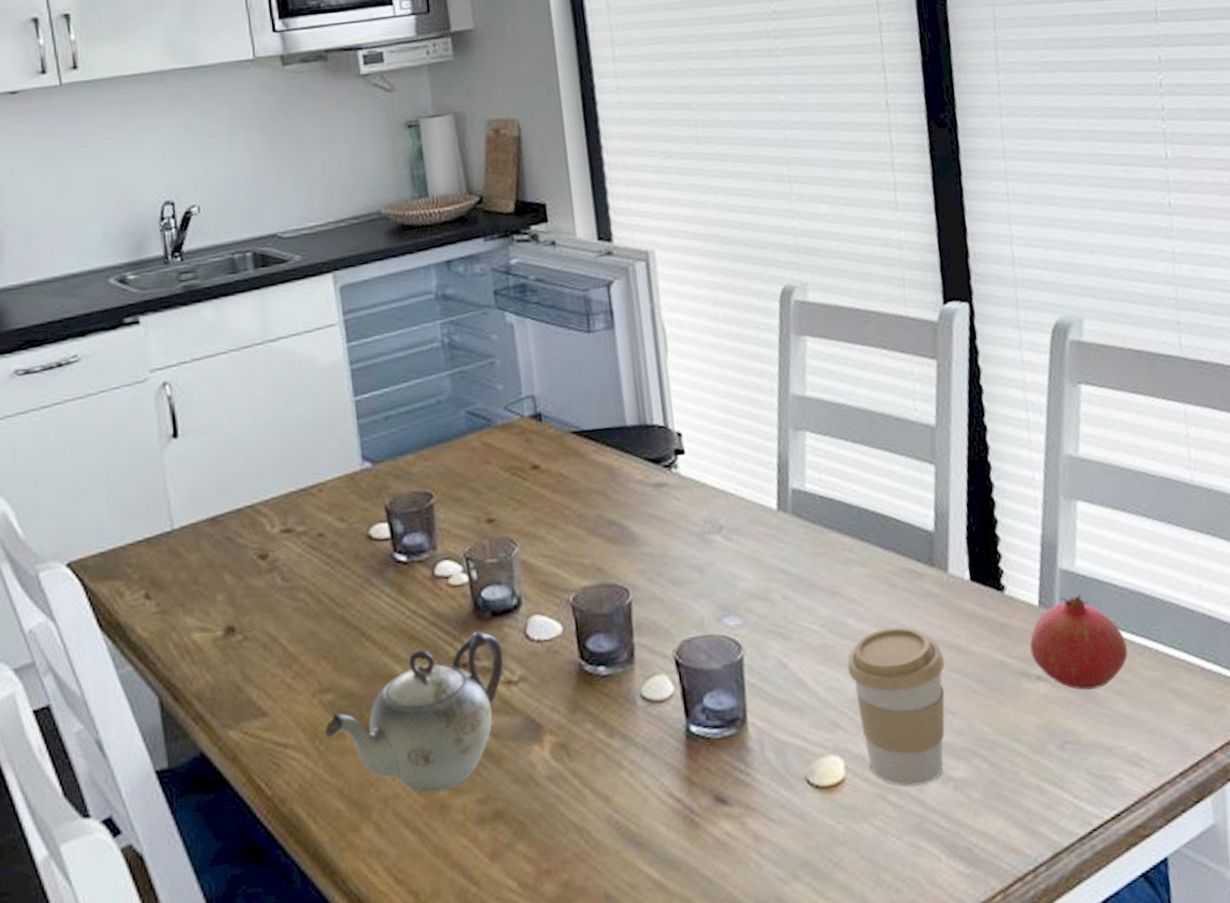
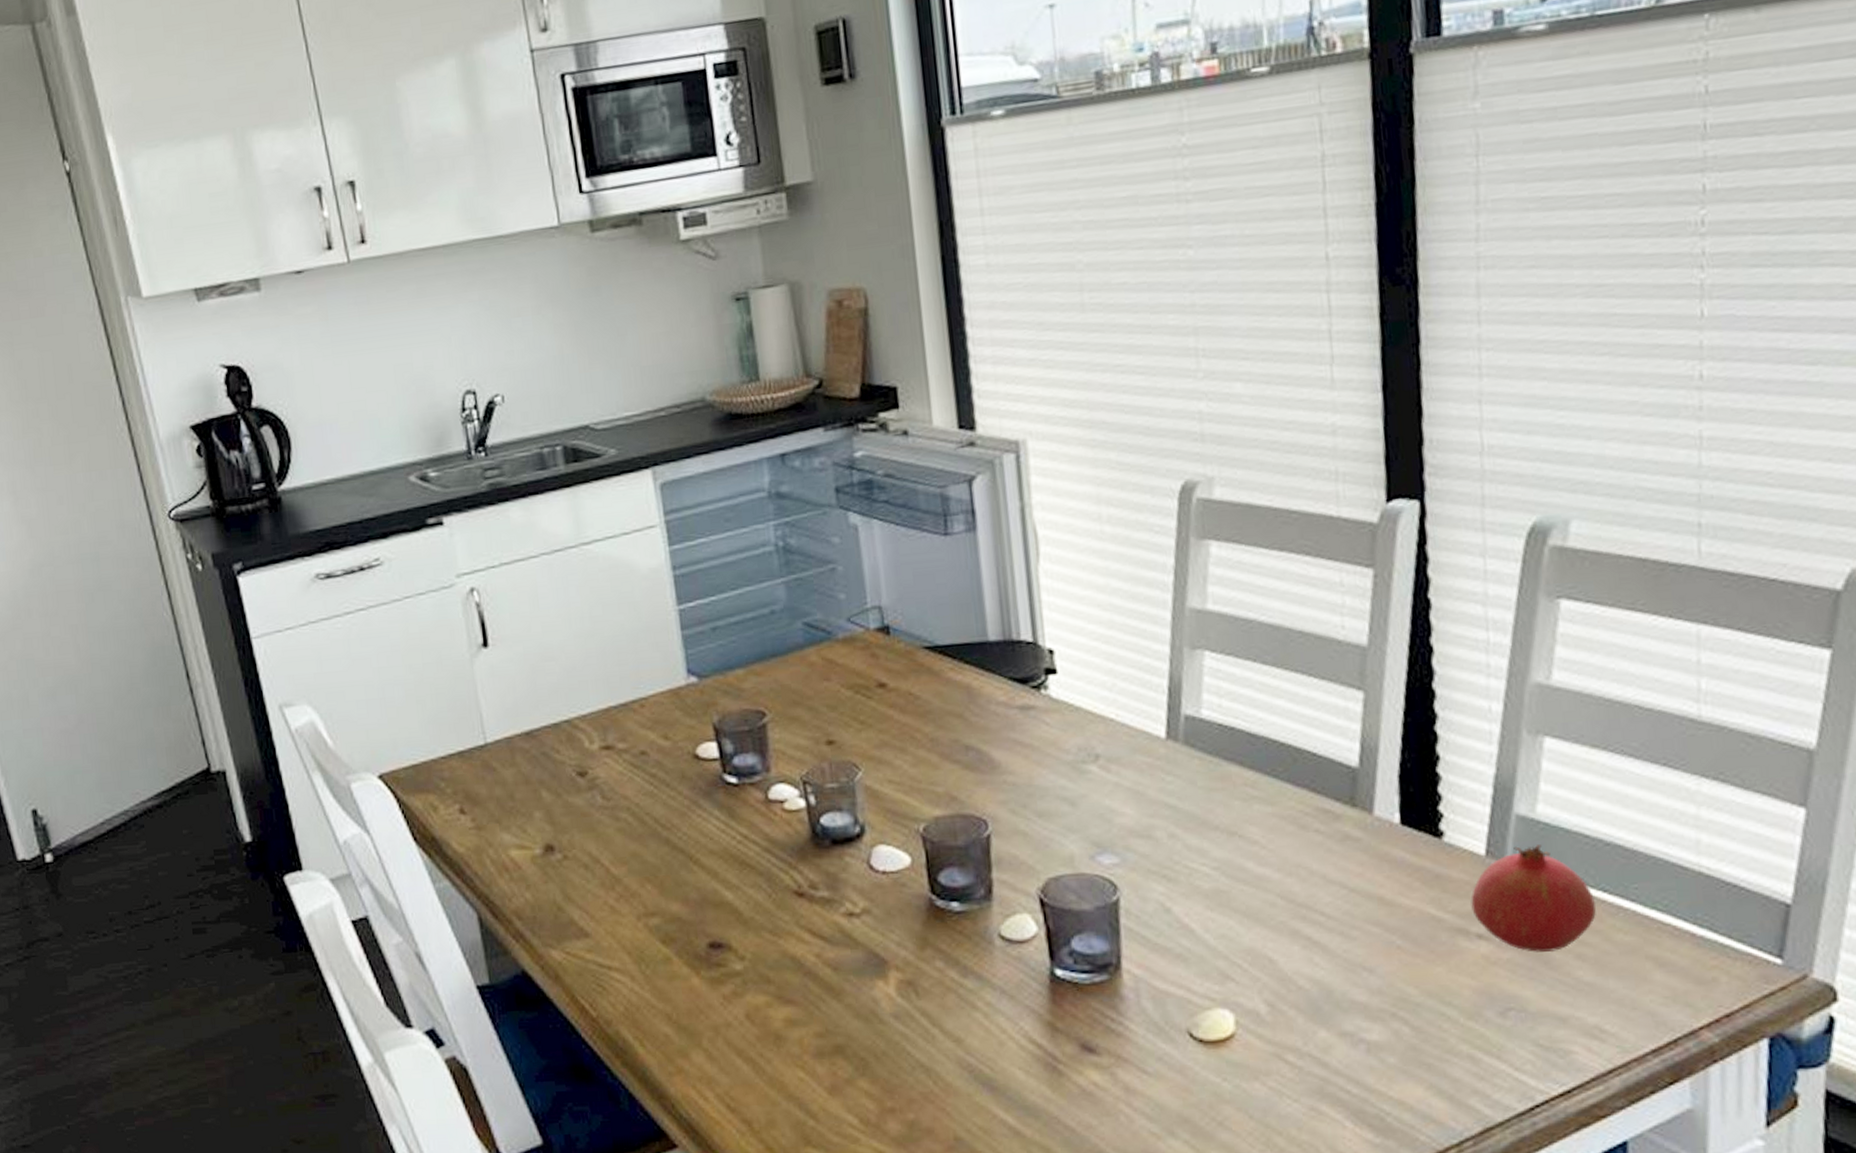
teapot: present [324,631,504,794] -> none [650,860,845,1024]
coffee cup: present [847,626,946,787] -> none [1243,872,1364,1047]

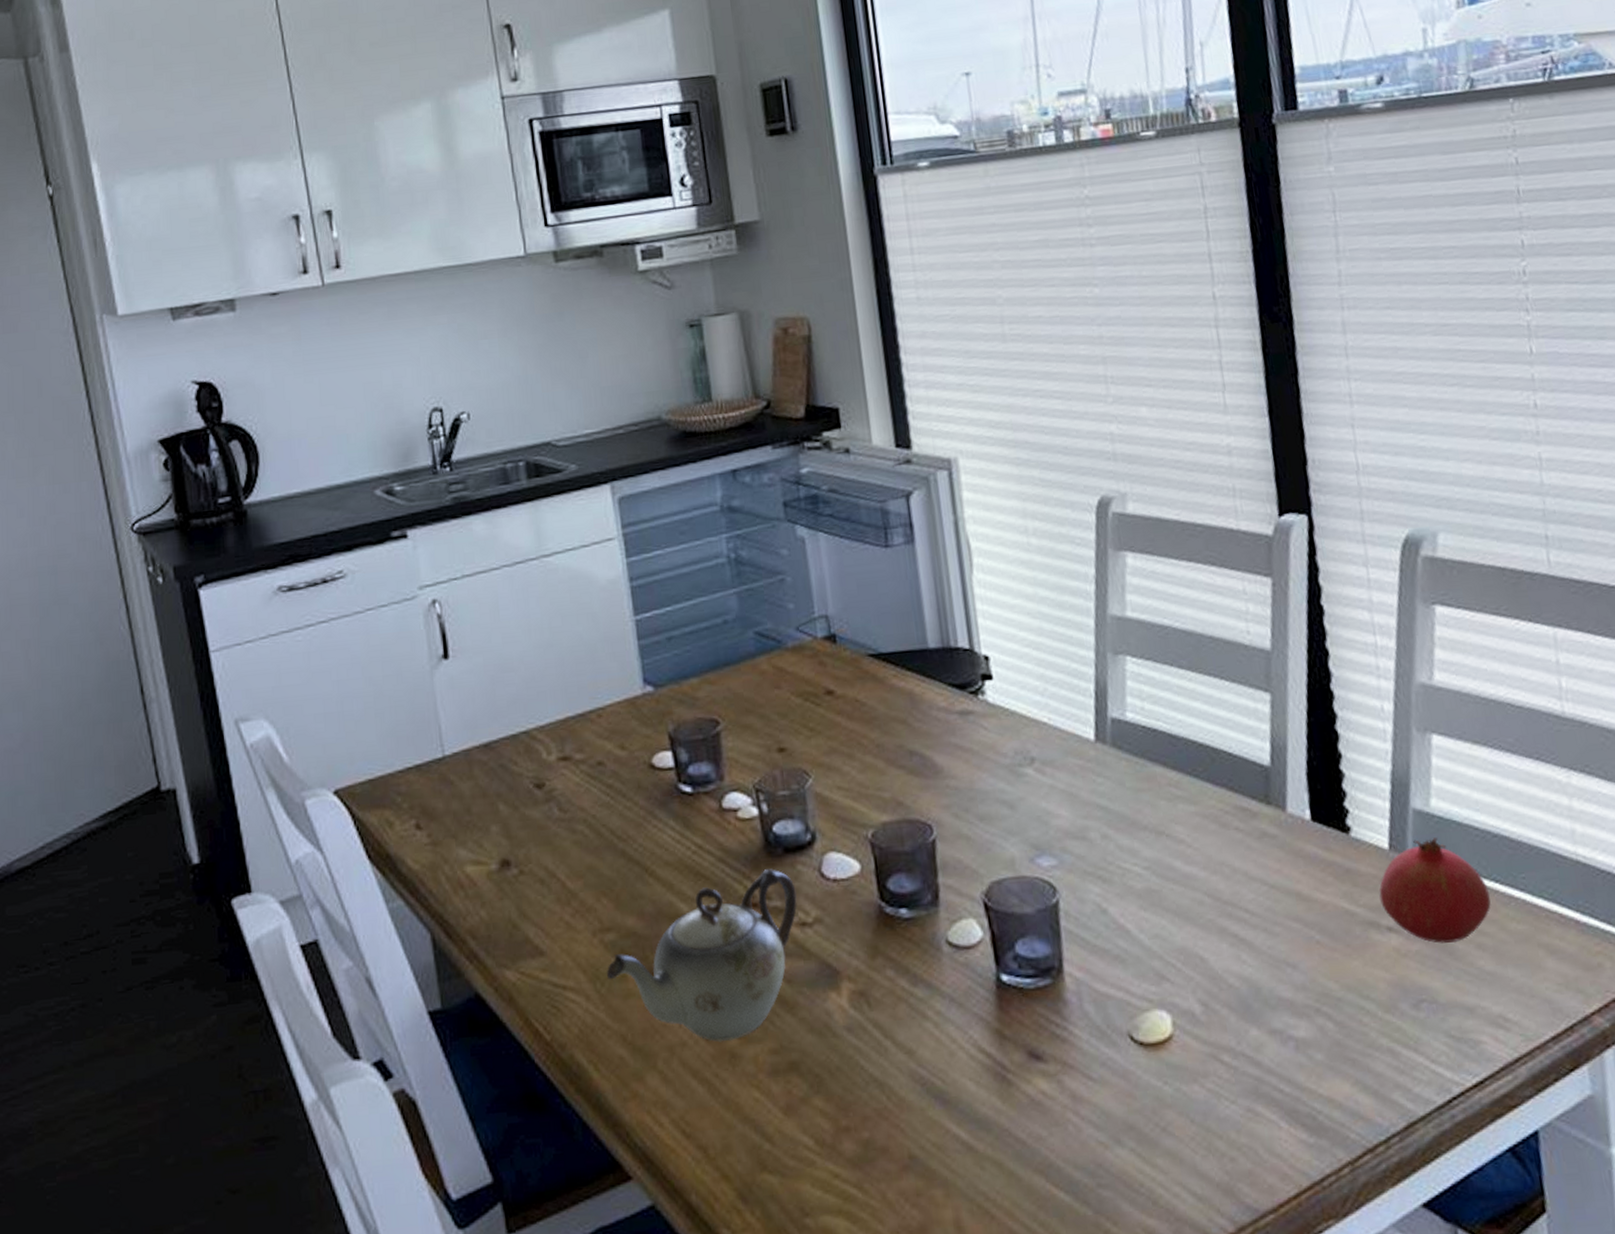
teapot: none [650,860,845,1024] -> present [606,869,797,1042]

